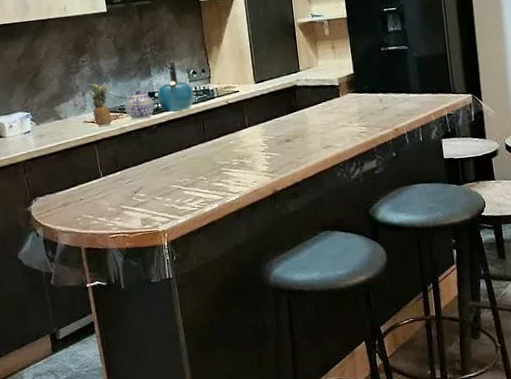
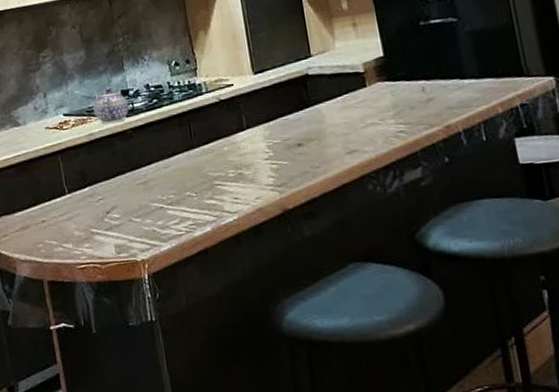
fruit: present [87,82,112,126] -> none [49,80,79,133]
kettle: present [157,62,195,112] -> none [132,52,178,113]

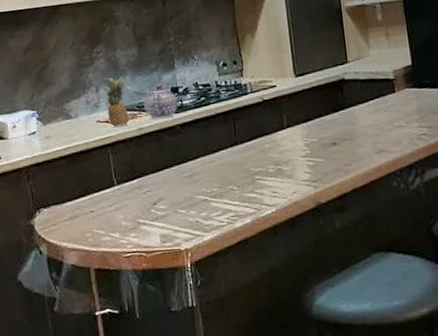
fruit: none [49,80,79,133] -> present [101,76,129,127]

